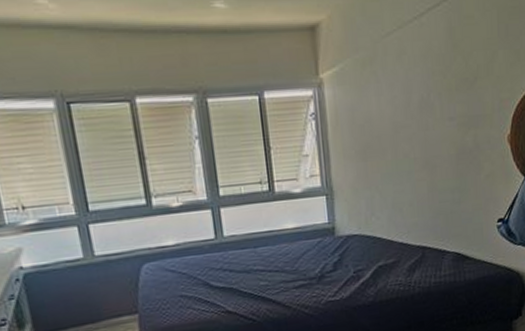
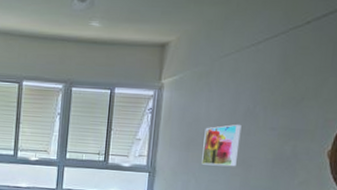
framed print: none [380,119,420,174] -> present [201,124,242,167]

